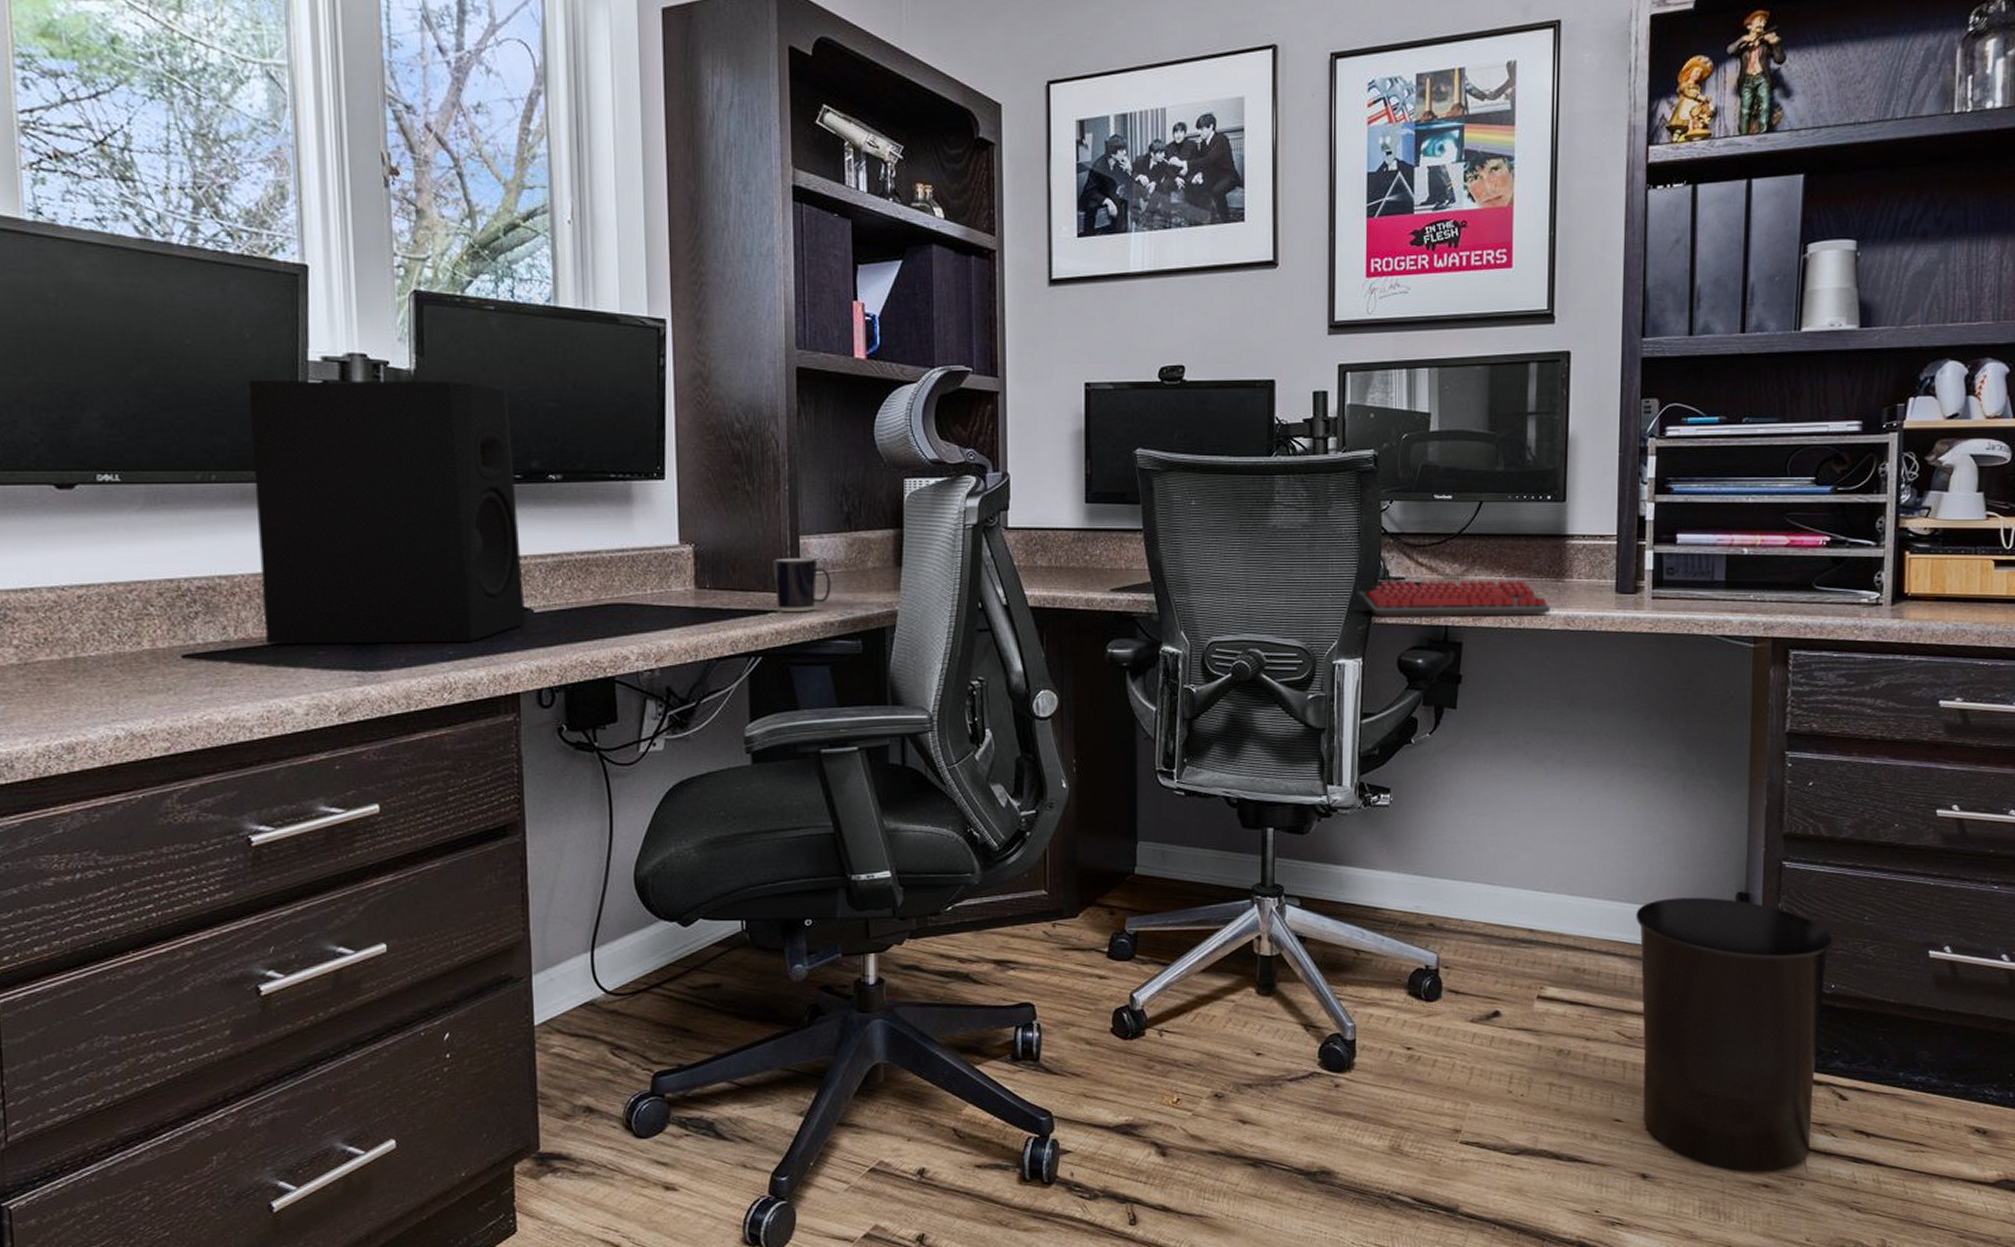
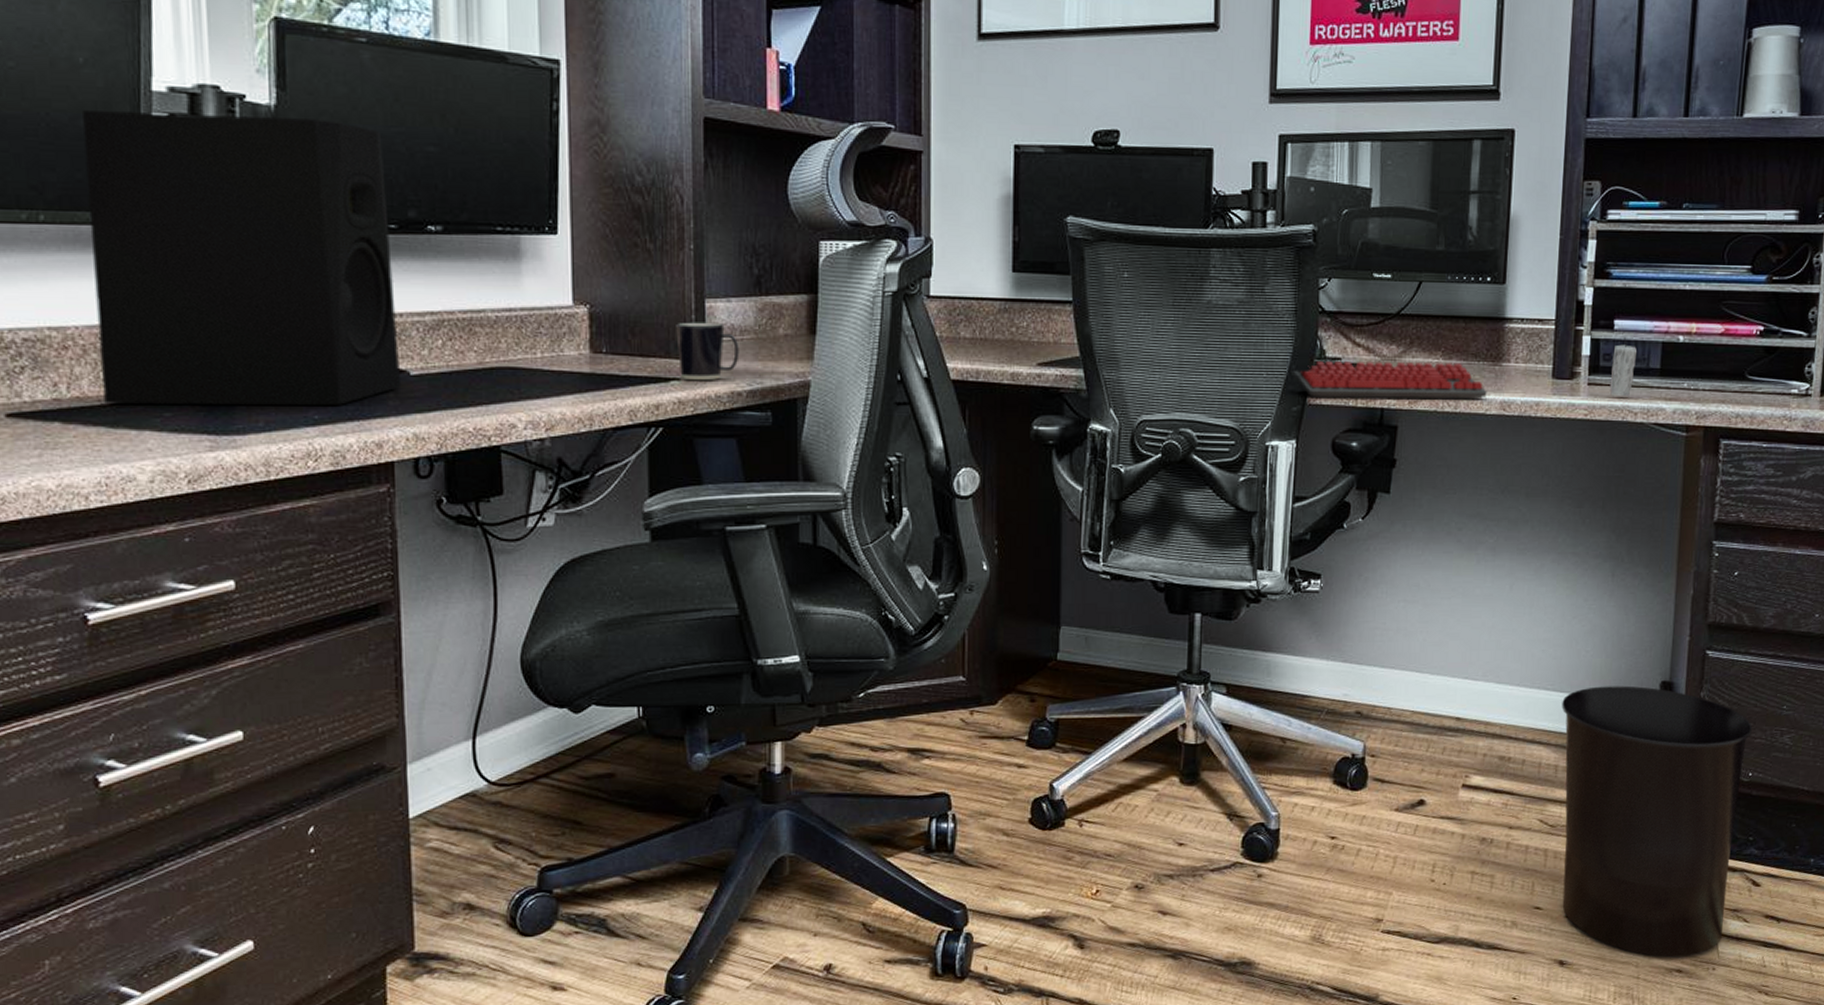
candle: none [1674,550,1702,610] -> present [1609,336,1638,397]

